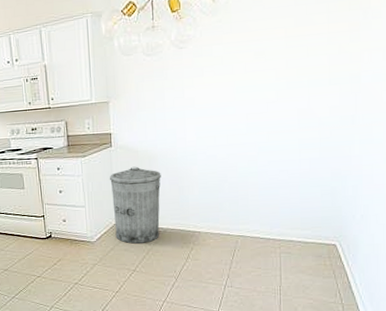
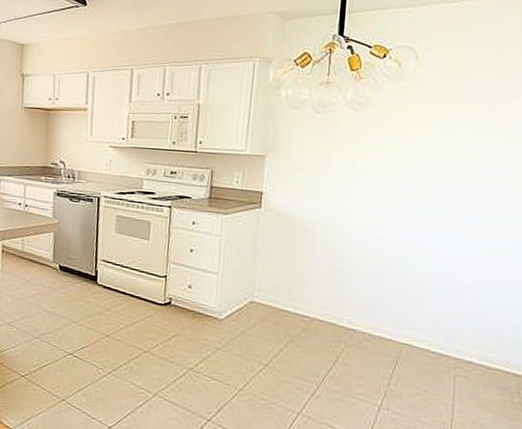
trash can: present [109,166,161,244] -> none [249,235,316,333]

